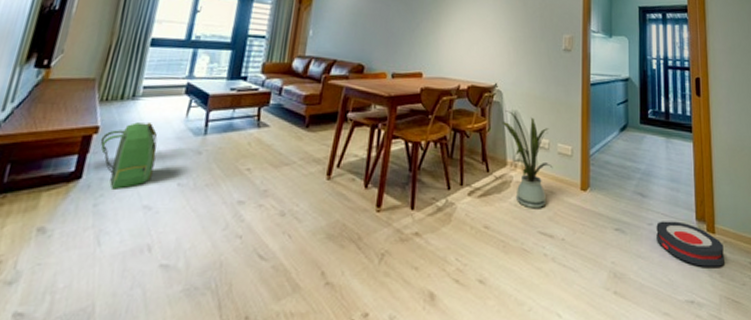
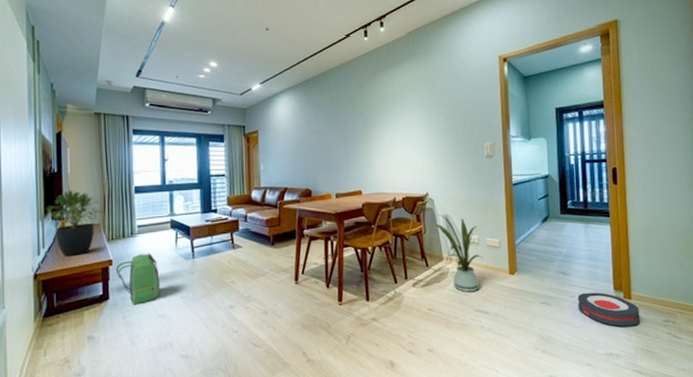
potted plant: none [24,33,104,117] -> present [44,190,103,257]

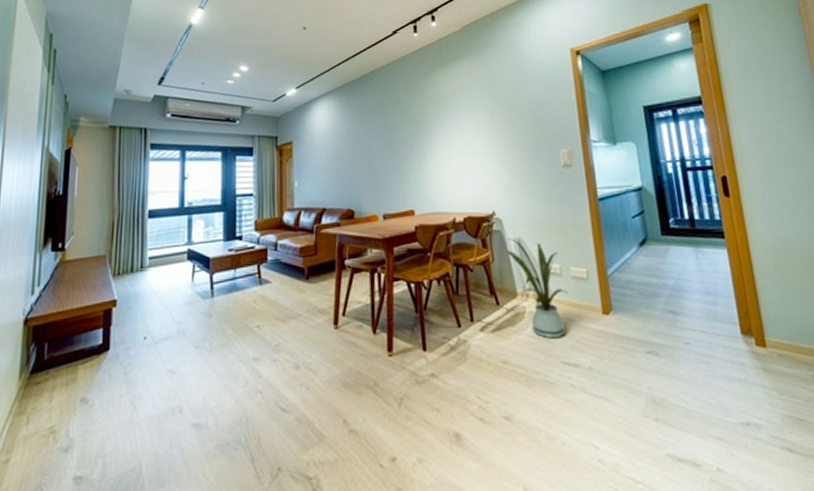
potted plant: present [44,190,103,257] -> none [43,215,110,297]
backpack: present [115,253,160,305] -> none [119,291,171,357]
robot vacuum: present [578,292,640,327] -> none [694,337,782,385]

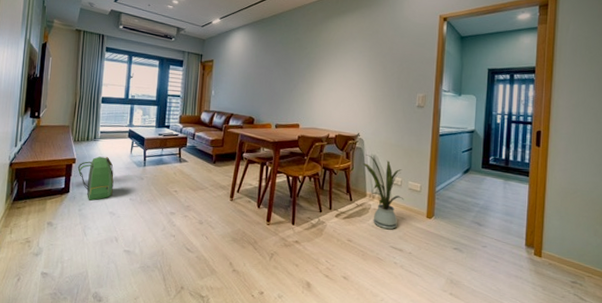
backpack: none [119,291,171,357] -> present [77,156,114,201]

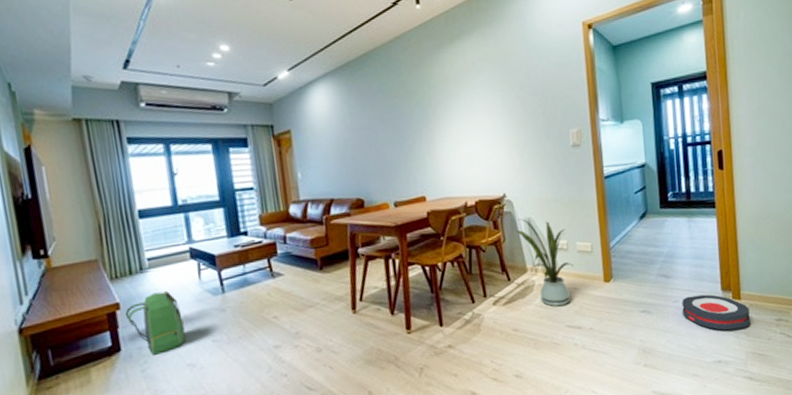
robot vacuum: none [489,244,548,282] -> present [682,294,750,331]

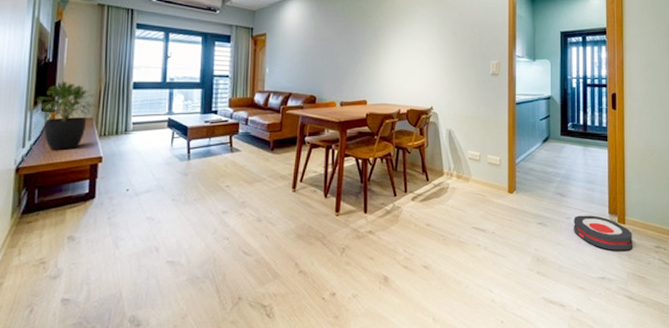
potted plant: none [22,220,100,304] -> present [33,81,97,151]
backpack: present [125,291,186,355] -> none [105,152,151,206]
house plant: present [516,219,574,307] -> none [438,129,484,209]

